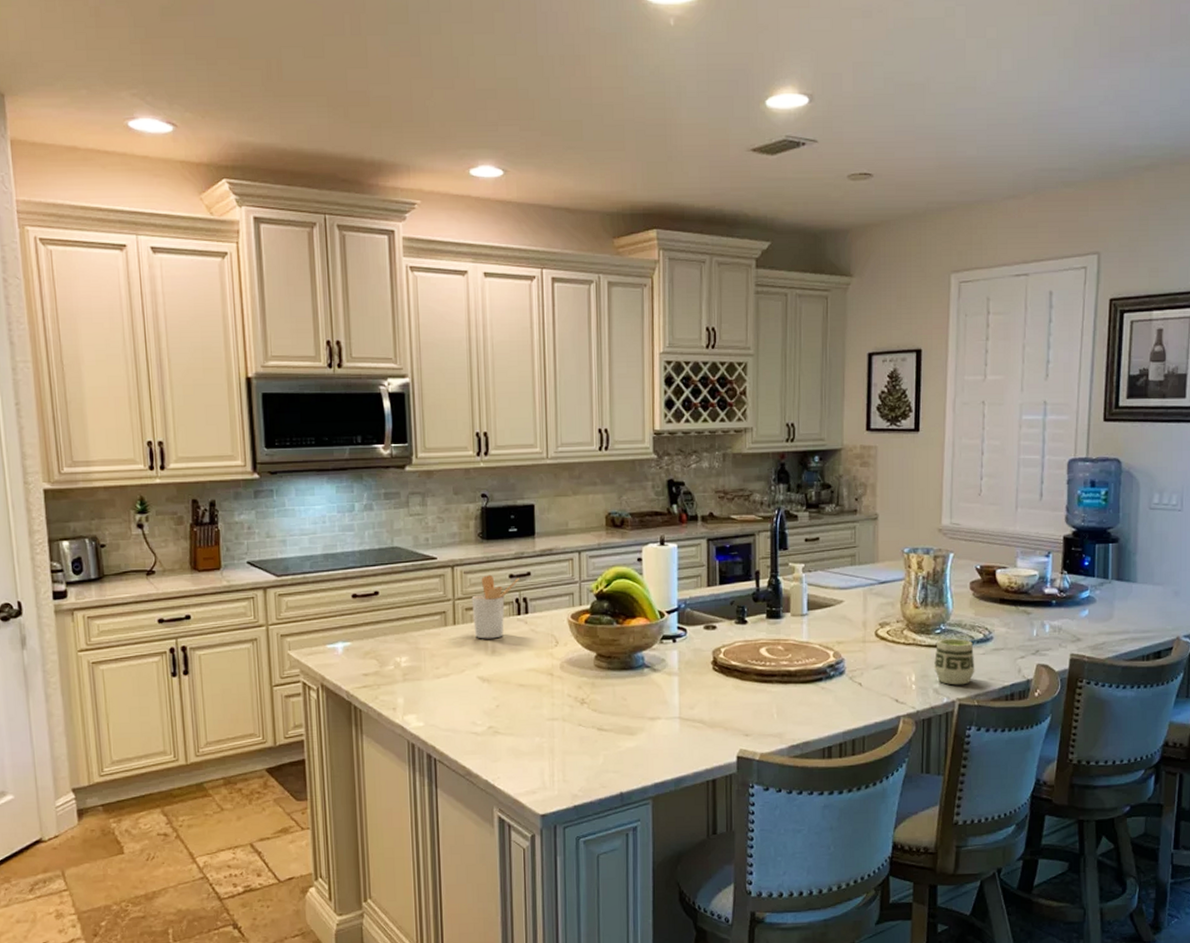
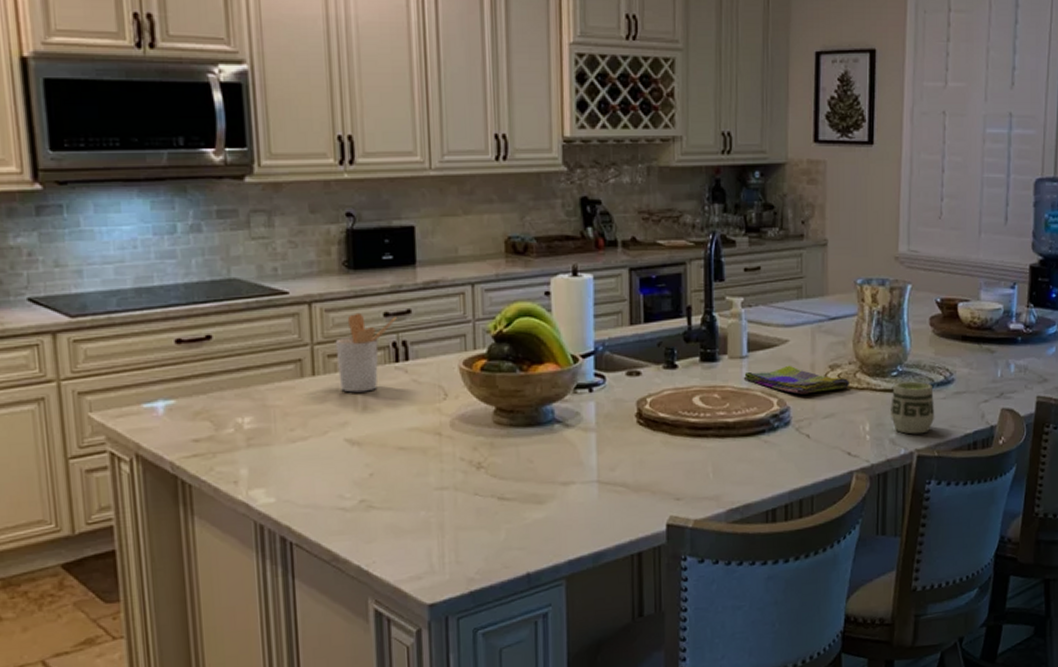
dish towel: none [803,622,898,648] -> present [743,365,850,395]

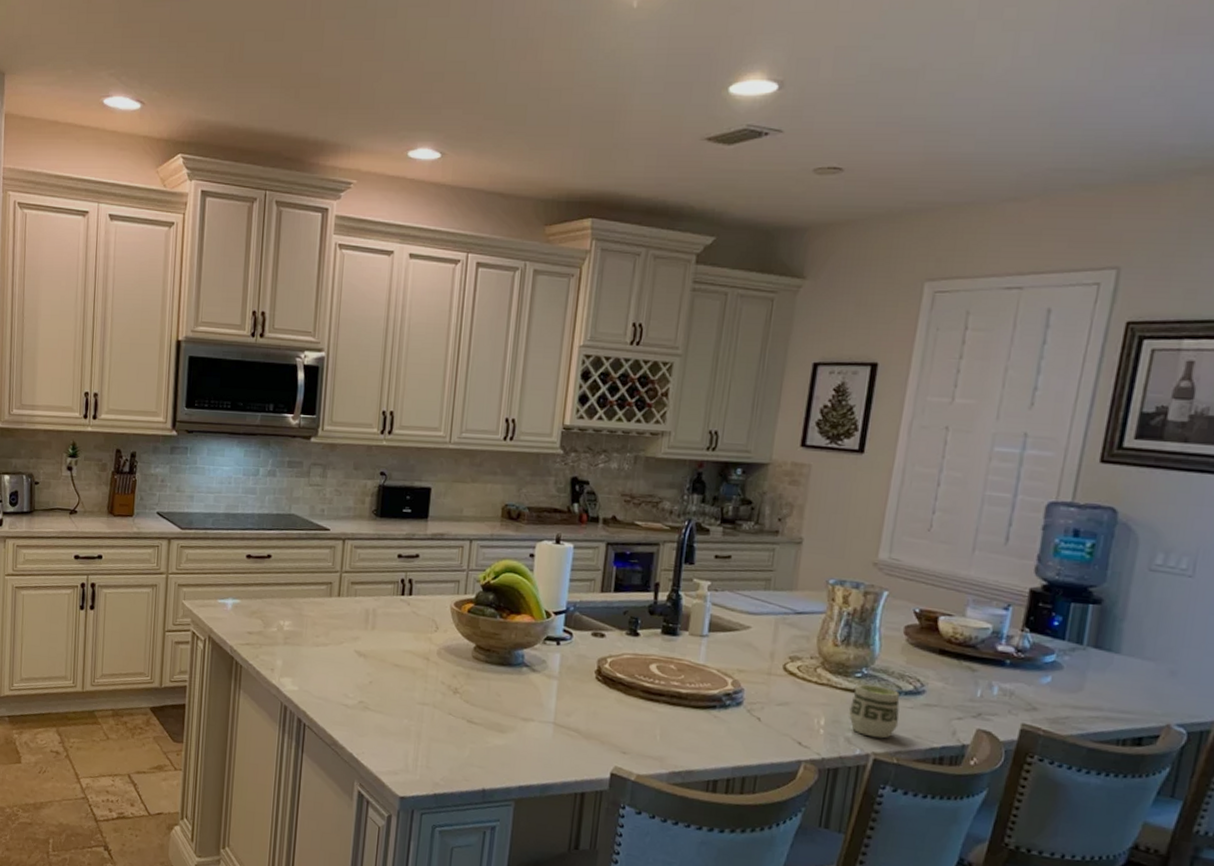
utensil holder: present [335,312,397,393] -> none [357,551,407,616]
dish towel: present [743,365,850,395] -> none [700,649,810,681]

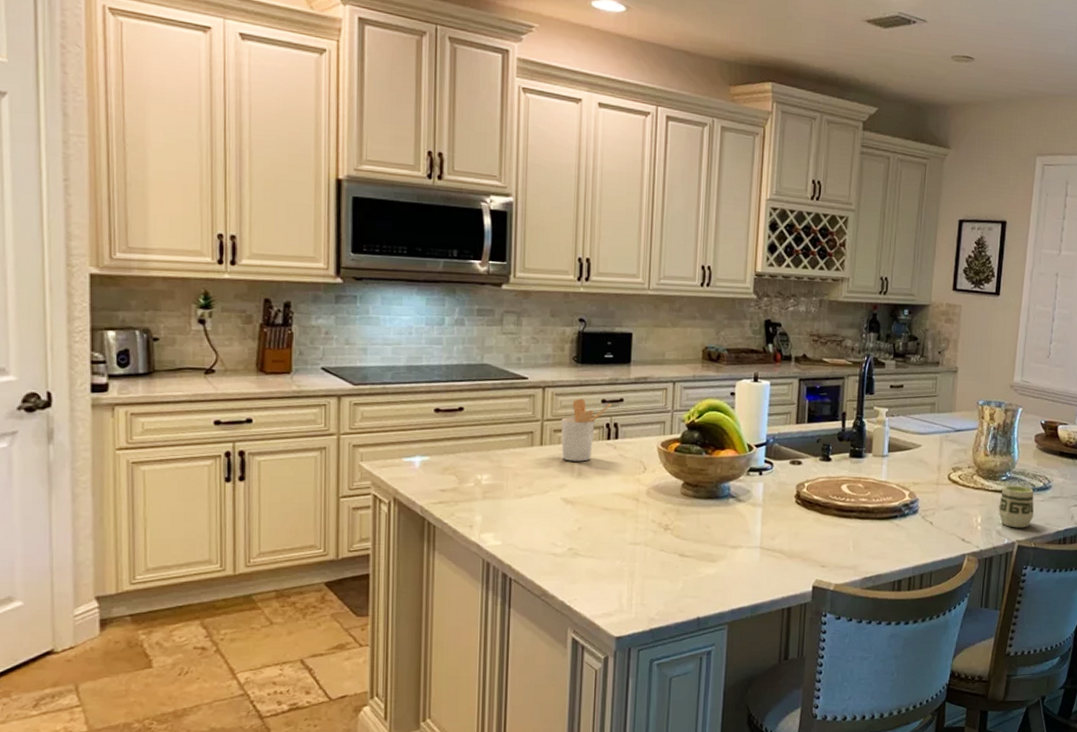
utensil holder: none [357,551,407,616] -> present [561,398,612,462]

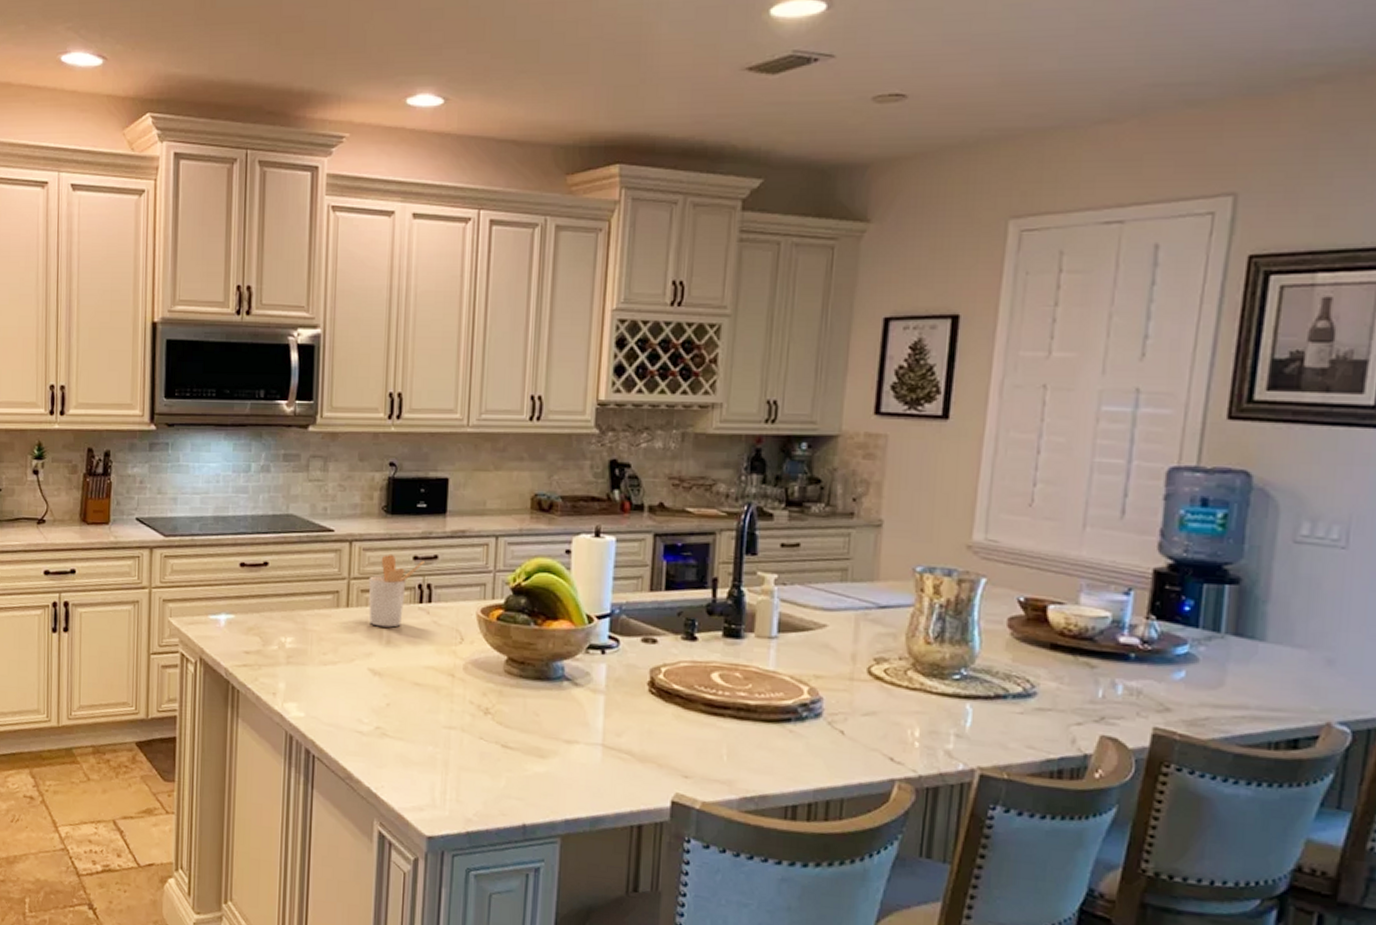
cup: present [998,485,1034,528] -> none [946,687,1008,751]

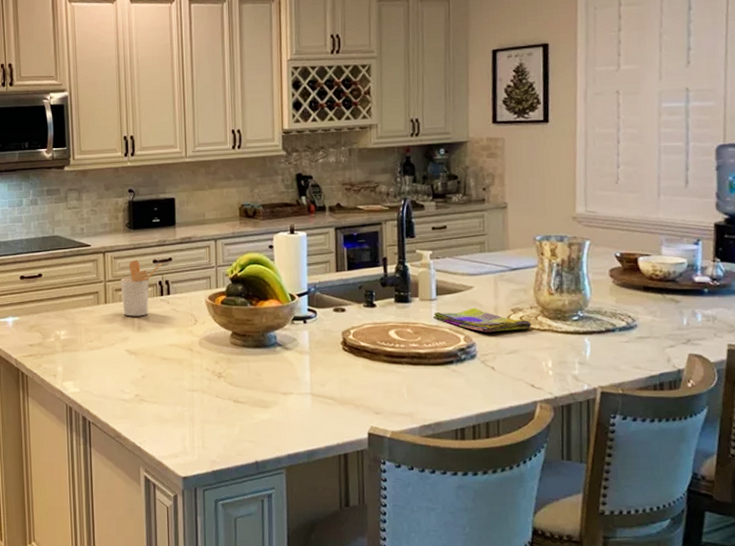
dish towel: none [770,652,899,687] -> present [432,307,532,333]

